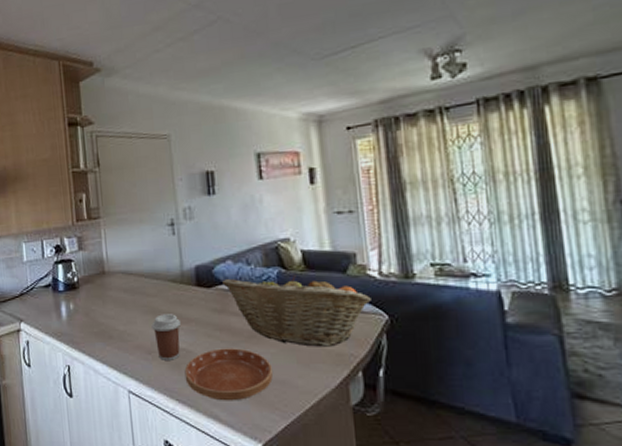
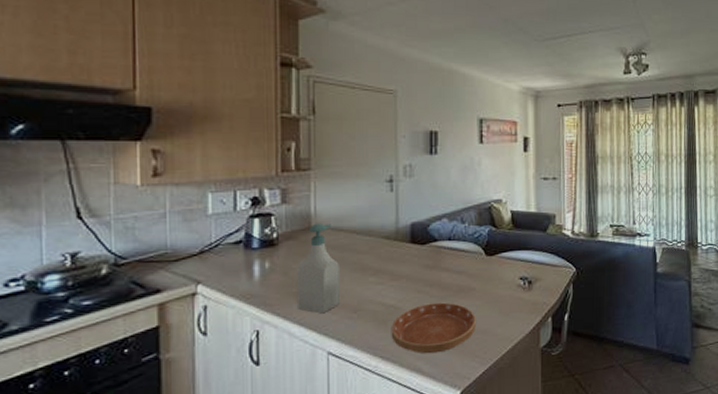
soap bottle: none [96,267,136,354] -> present [297,223,341,314]
coffee cup: present [151,314,180,360] -> none [360,271,391,318]
fruit basket: present [222,275,371,347] -> none [437,233,564,298]

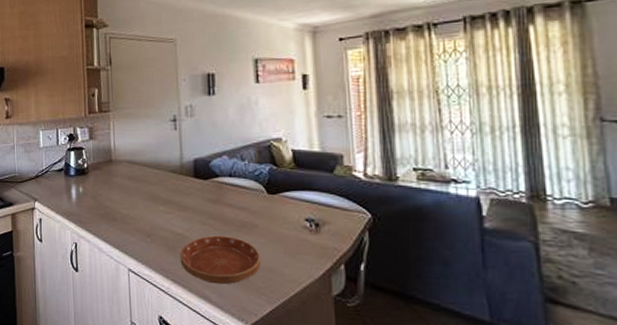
soap bottle: present [297,223,341,314] -> none [103,156,137,235]

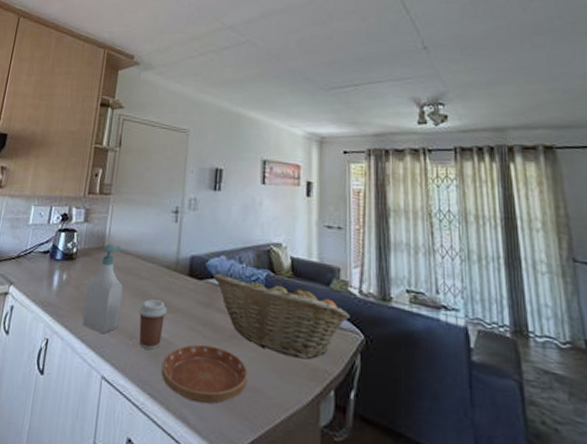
soap bottle: none [103,156,137,235] -> present [83,243,123,334]
coffee cup: none [152,201,178,244] -> present [138,299,167,350]
fruit basket: none [218,171,356,240] -> present [214,273,350,360]

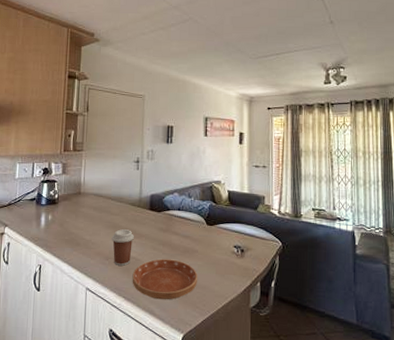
soap bottle: present [83,243,123,334] -> none [68,189,98,258]
fruit basket: present [214,273,350,360] -> none [169,206,272,263]

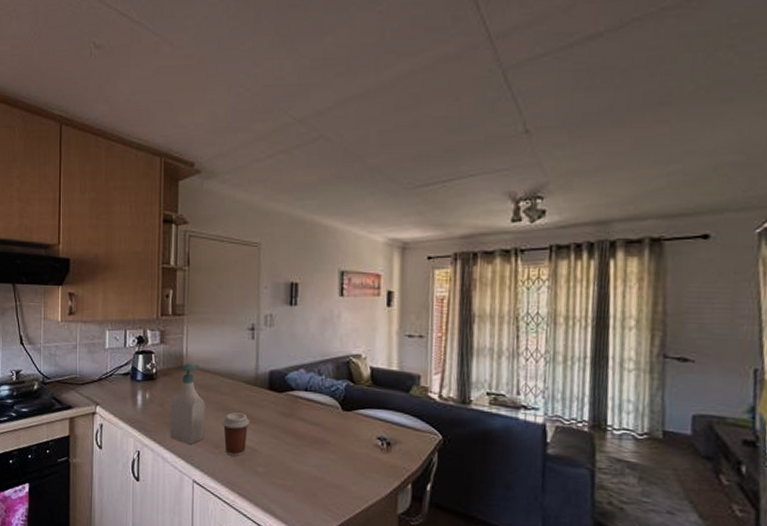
soap bottle: none [68,189,98,258] -> present [170,363,206,445]
saucer: present [132,259,197,300] -> none [248,449,330,500]

